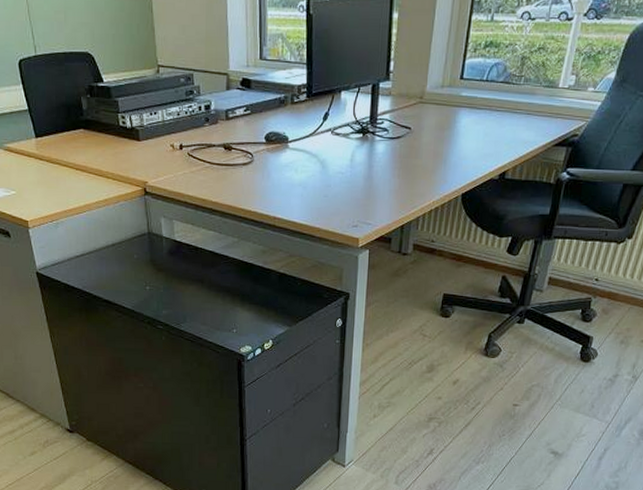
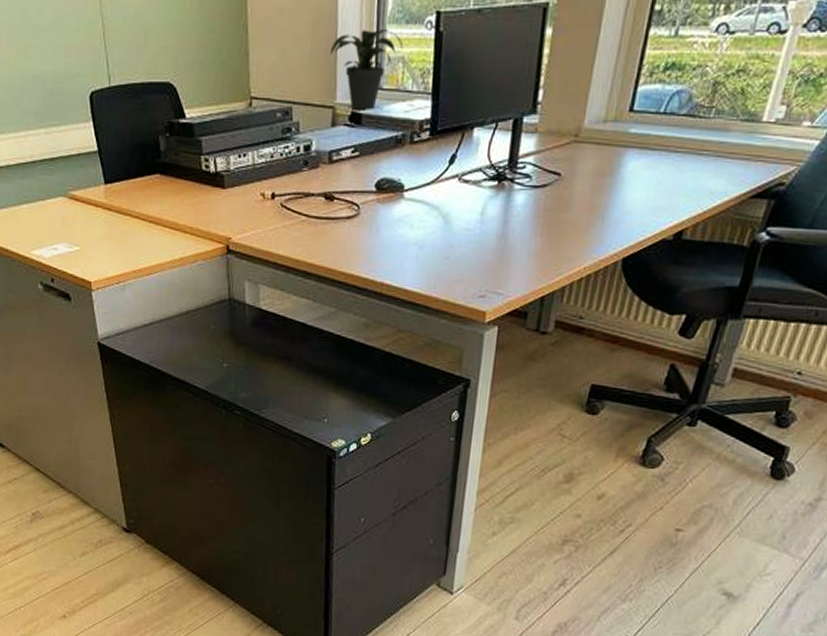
potted plant: none [222,11,282,77] -> present [330,29,404,110]

